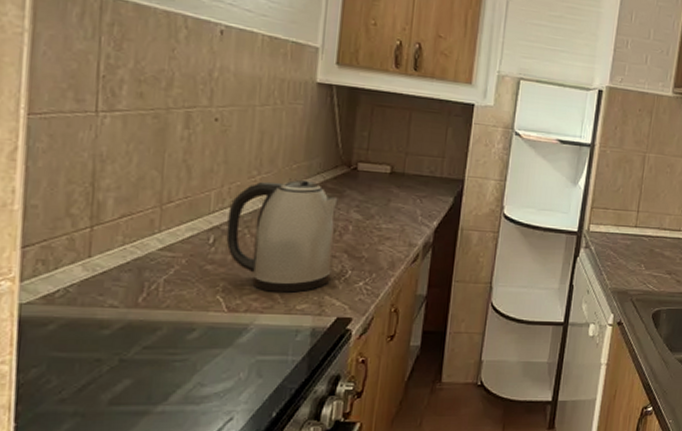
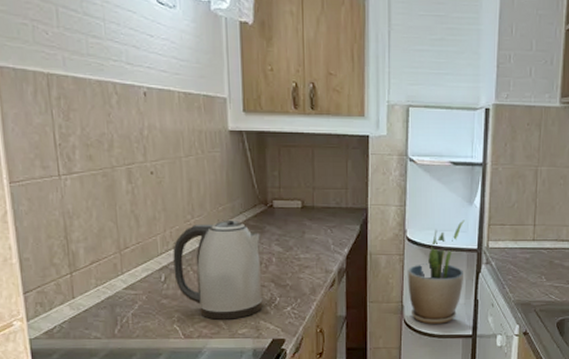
potted plant: none [499,200,567,310] -> present [408,220,465,325]

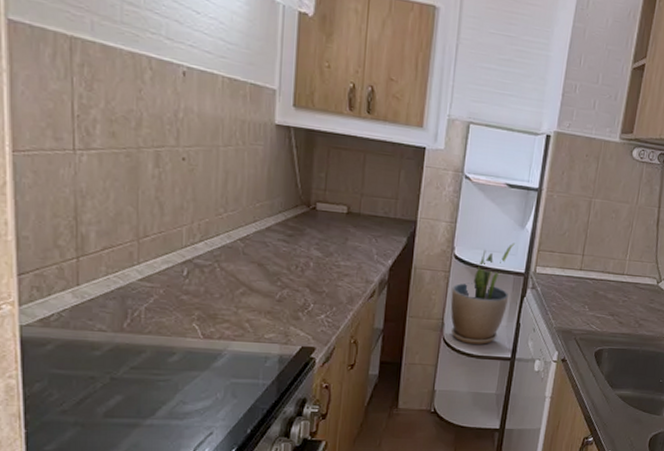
kettle: present [173,219,263,320] -> none [198,217,299,323]

